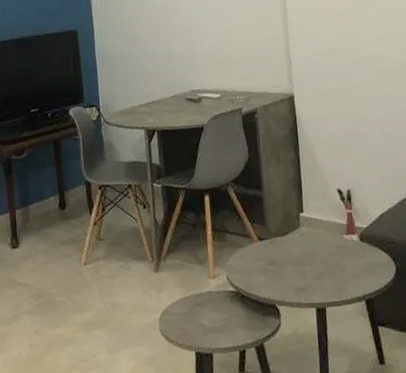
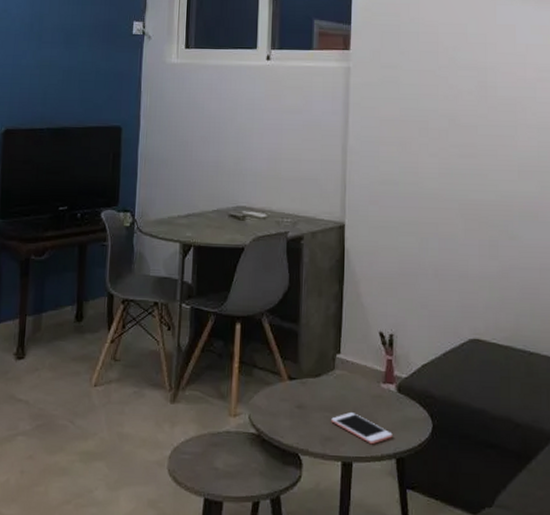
cell phone: none [302,264,360,290] -> present [331,412,393,445]

